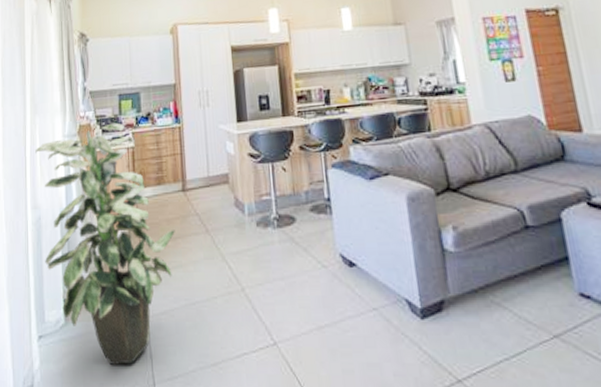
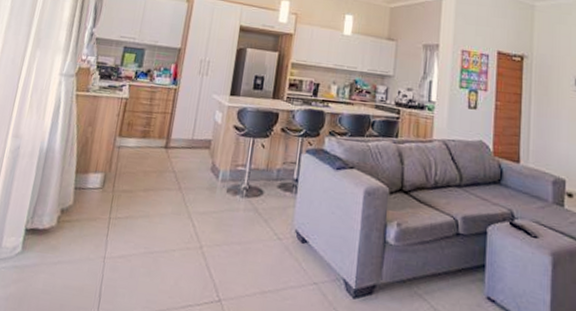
indoor plant: present [35,123,175,365] -> none [14,71,150,299]

